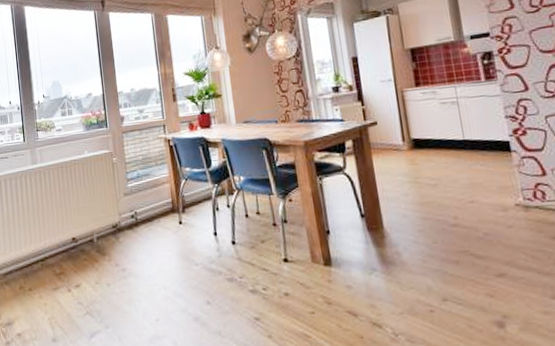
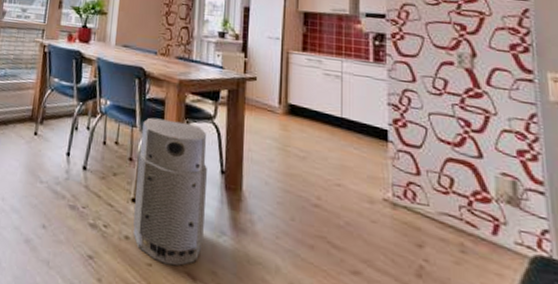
air purifier: none [279,179,357,309] -> present [133,117,207,266]

